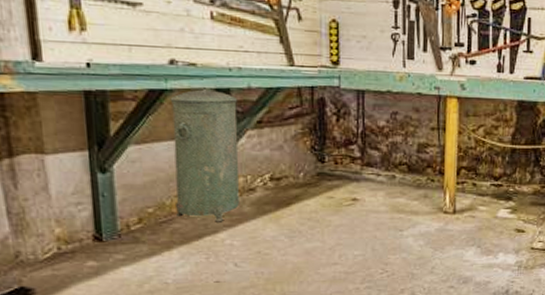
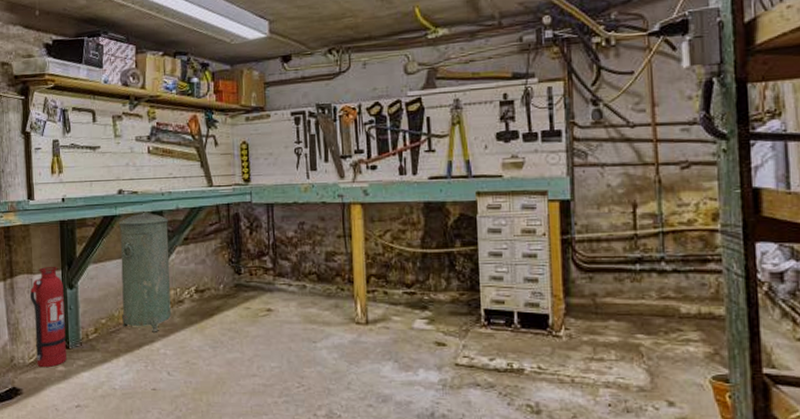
fire extinguisher: none [41,145,99,264] -> present [30,266,66,368]

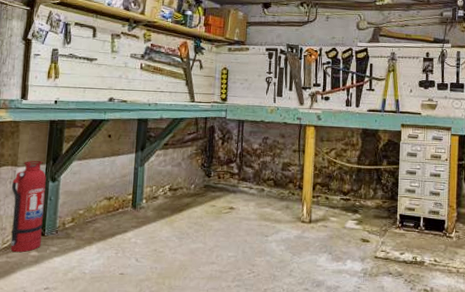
trash can: present [118,210,171,332] -> none [99,117,153,224]

